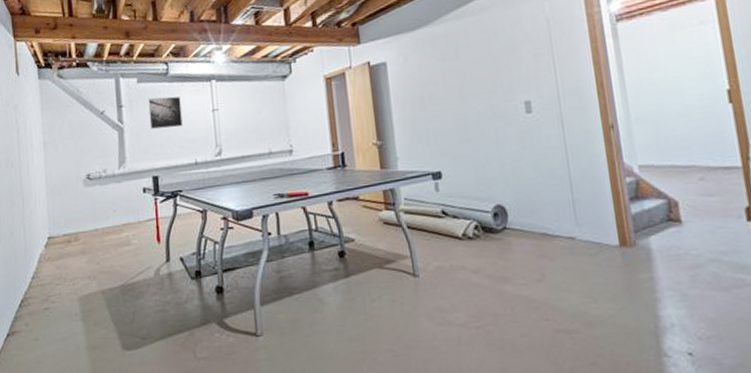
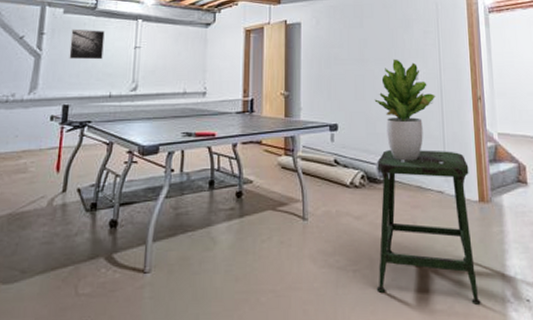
potted plant: none [481,90,555,207] -> present [374,59,435,161]
stool: none [492,191,631,360] -> present [376,150,481,305]

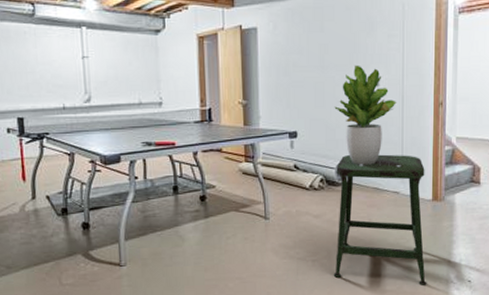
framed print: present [69,28,105,60] -> none [12,38,50,71]

